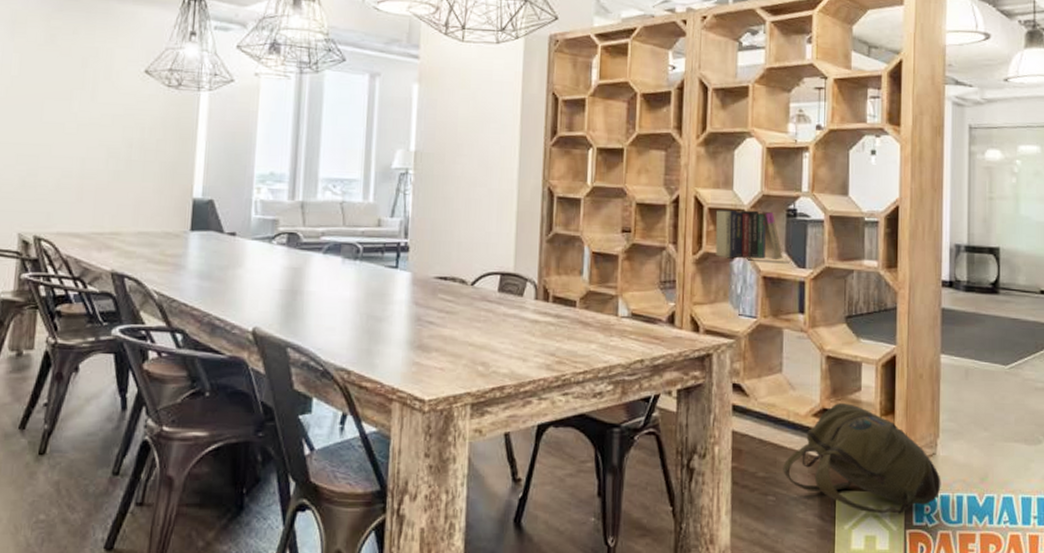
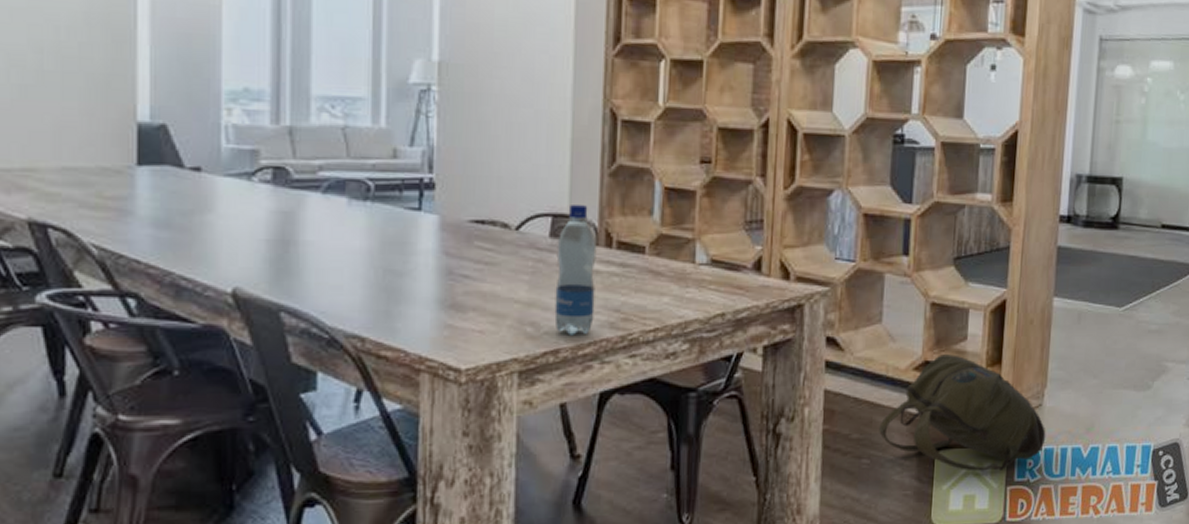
bottle: none [501,264,536,375] -> present [554,204,597,335]
books: present [715,210,783,261] -> none [810,135,888,195]

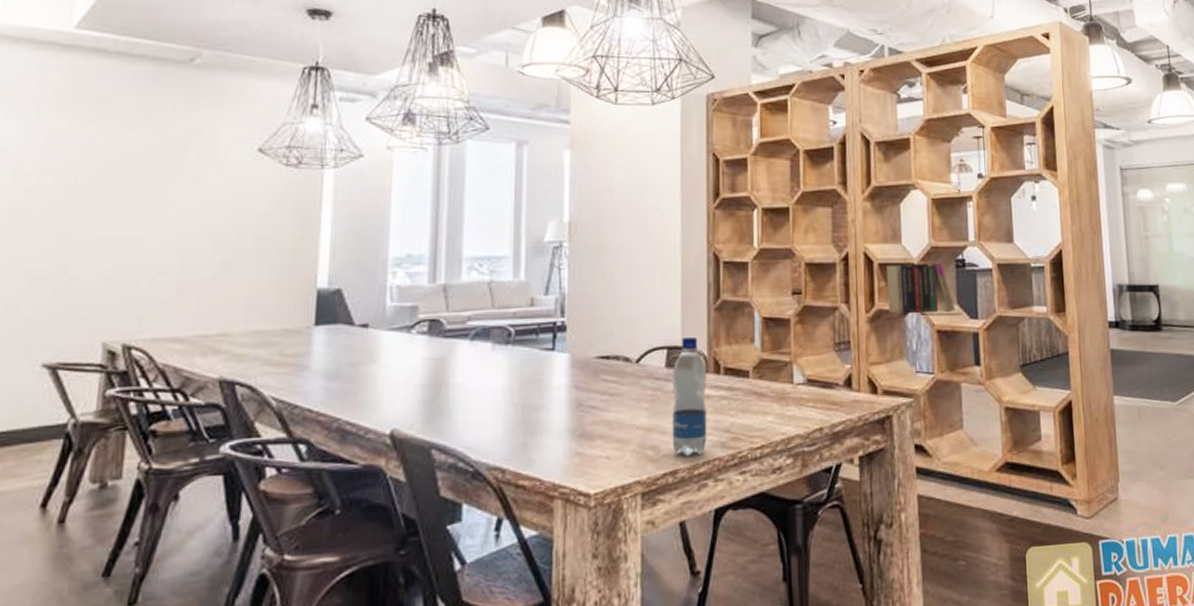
books: none [810,135,888,195] -> present [887,263,955,314]
backpack: present [879,354,1046,472] -> none [971,455,1126,568]

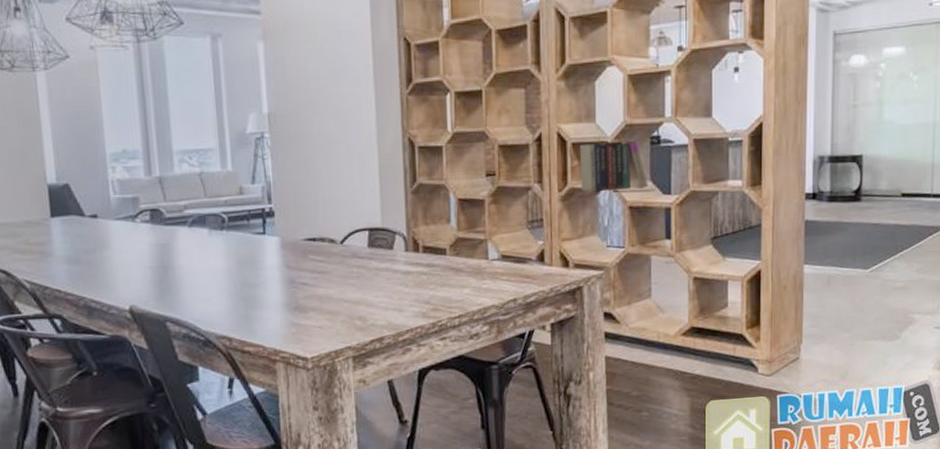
bottle: present [672,336,707,457] -> none [374,218,409,325]

